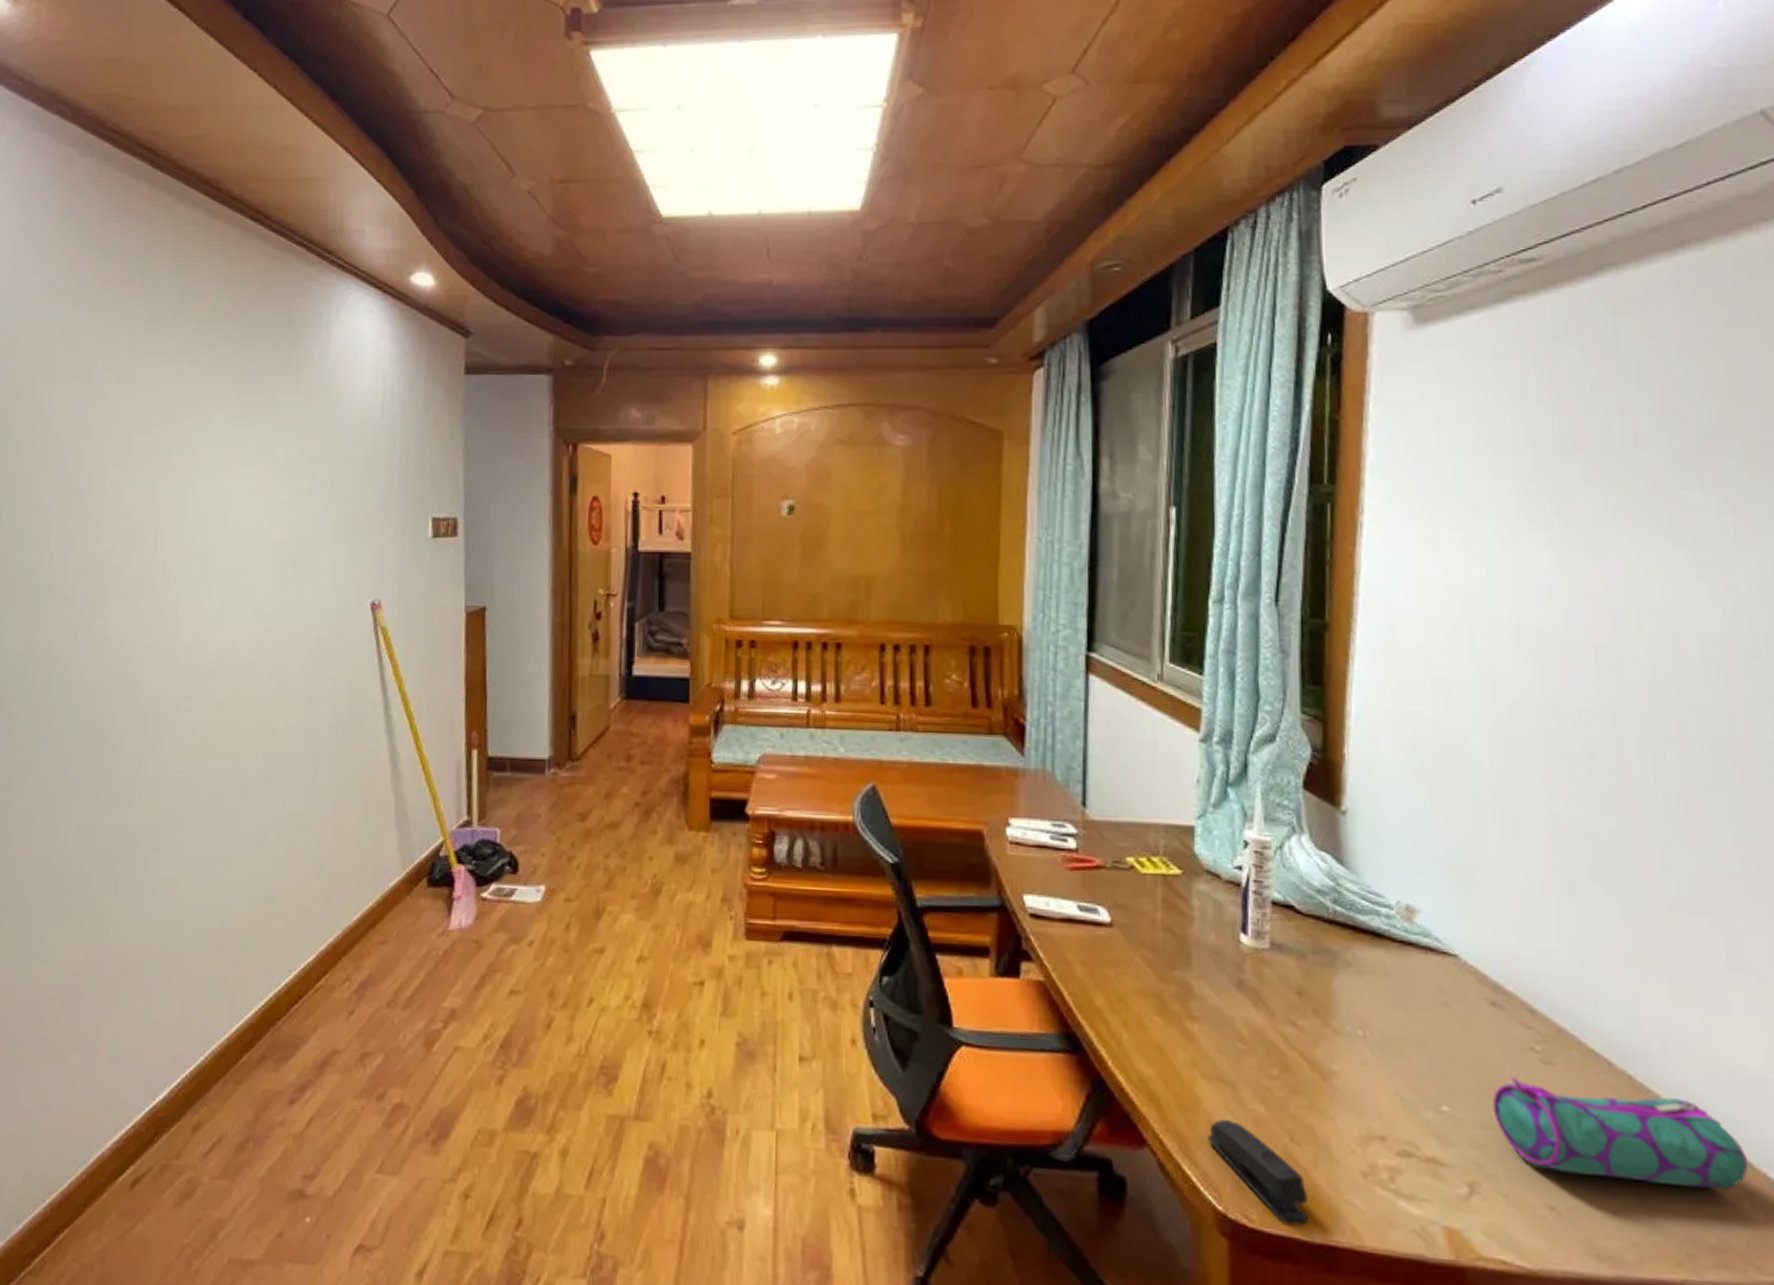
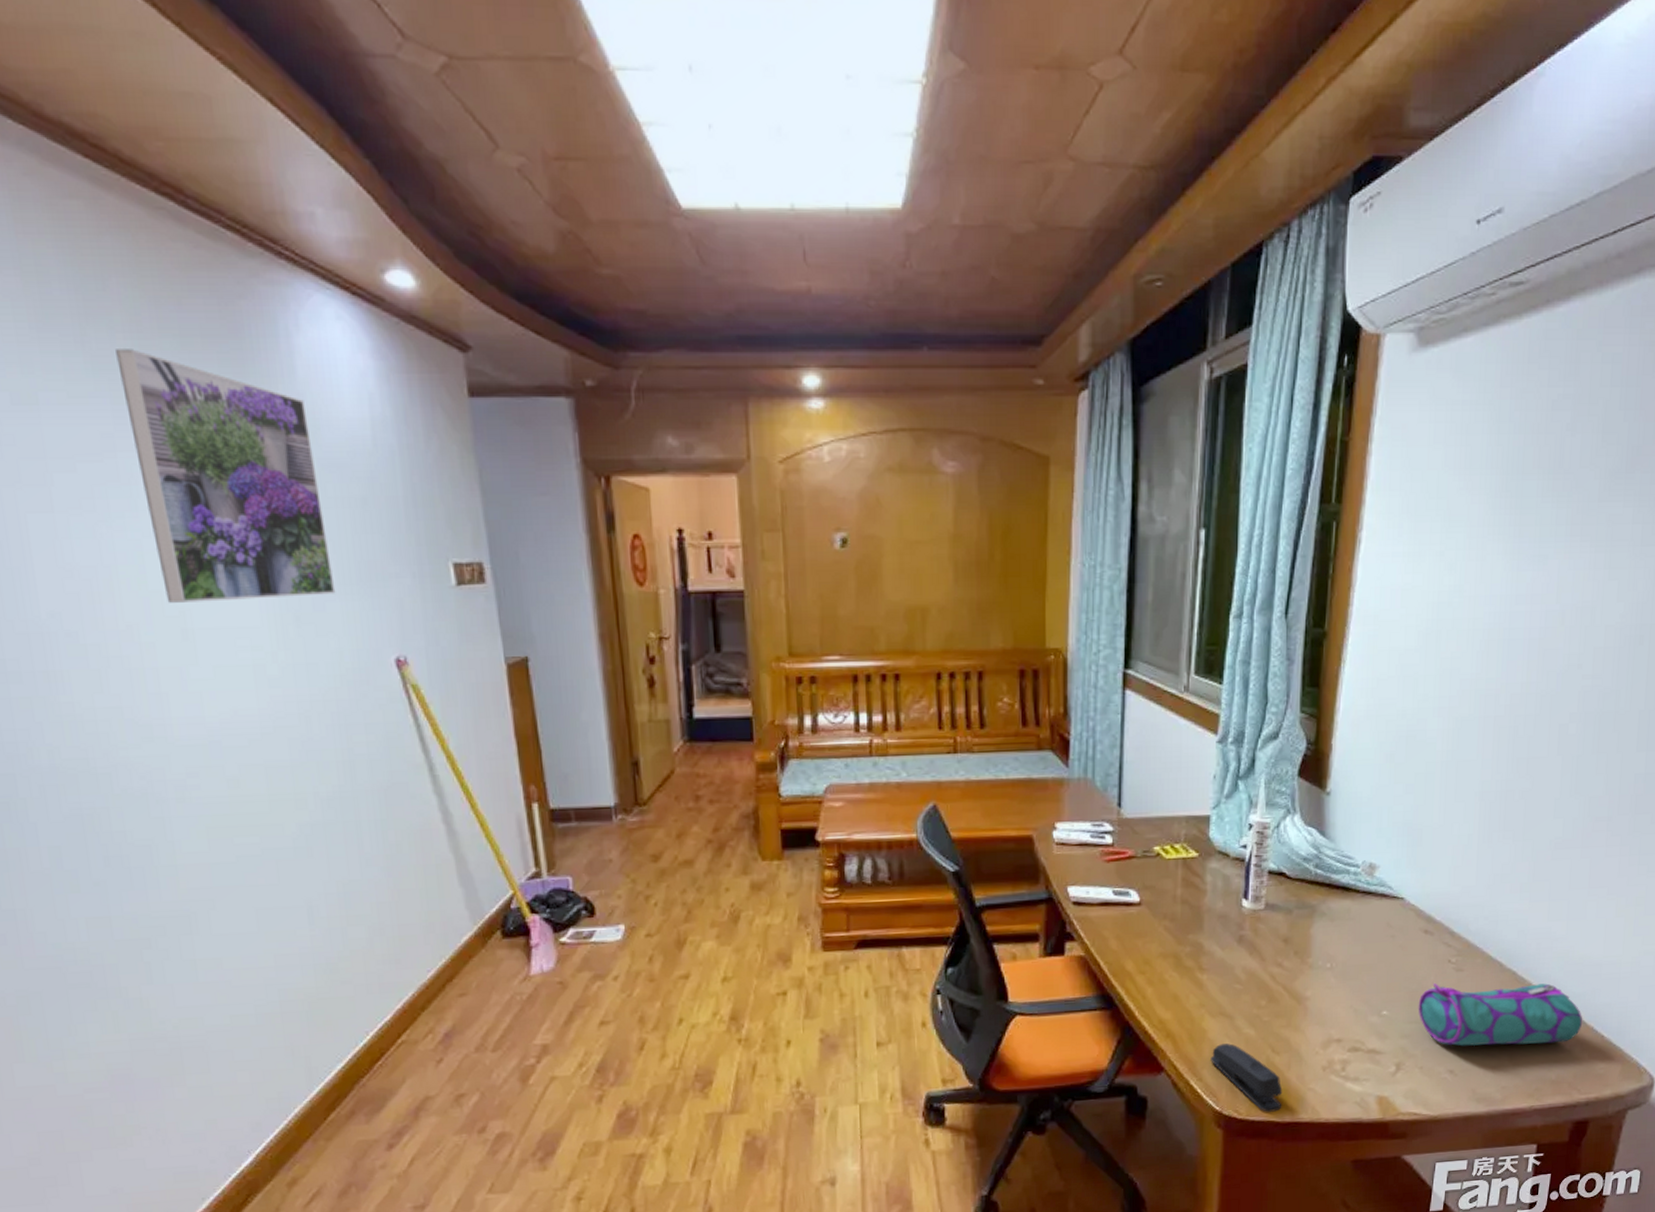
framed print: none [197,337,333,544] -> present [116,349,336,603]

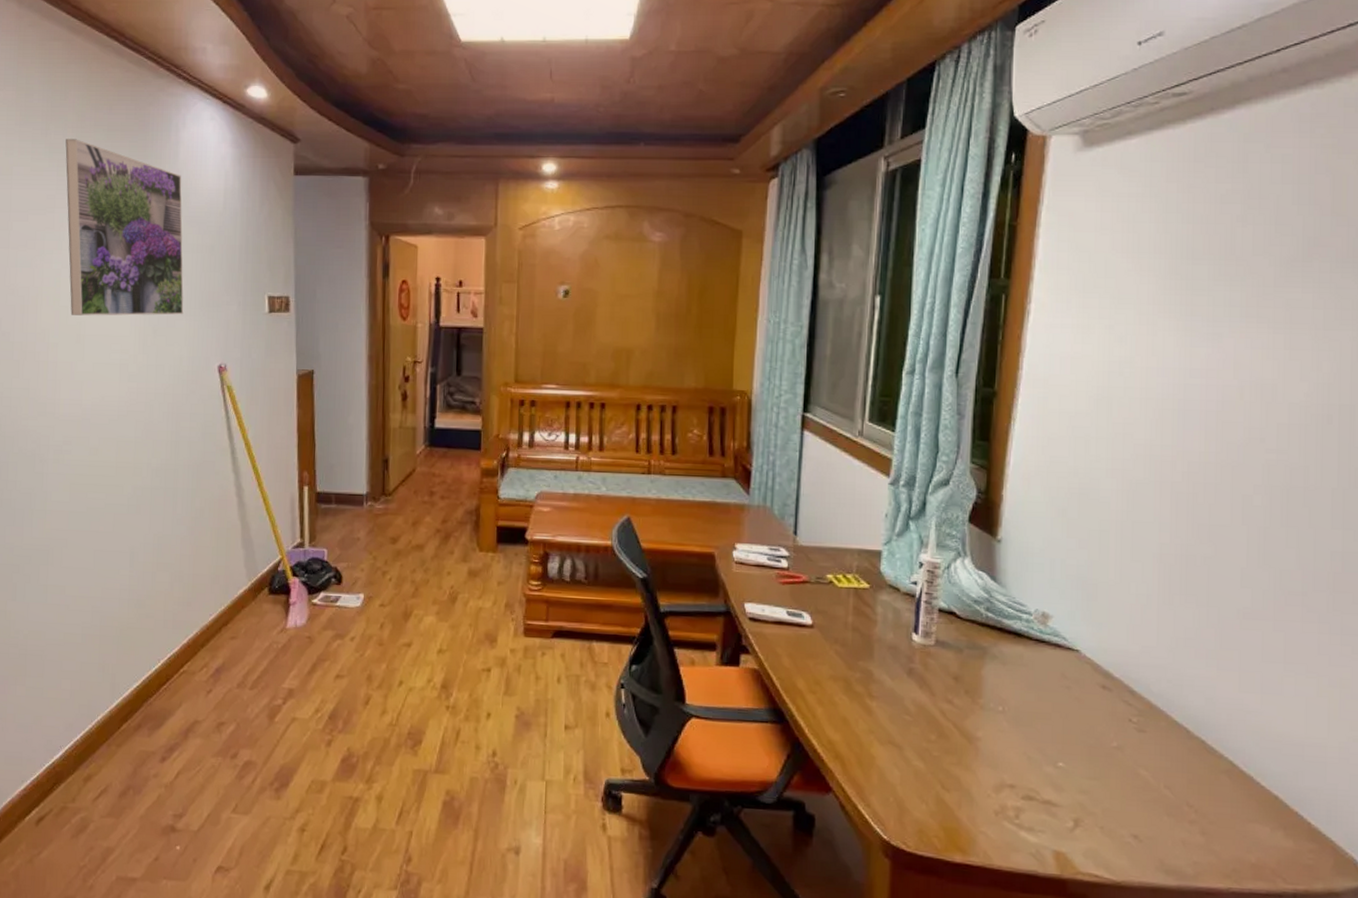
stapler: present [1210,1043,1283,1112] -> none [879,773,953,850]
pencil case: present [1418,983,1583,1047] -> none [1097,741,1285,824]

